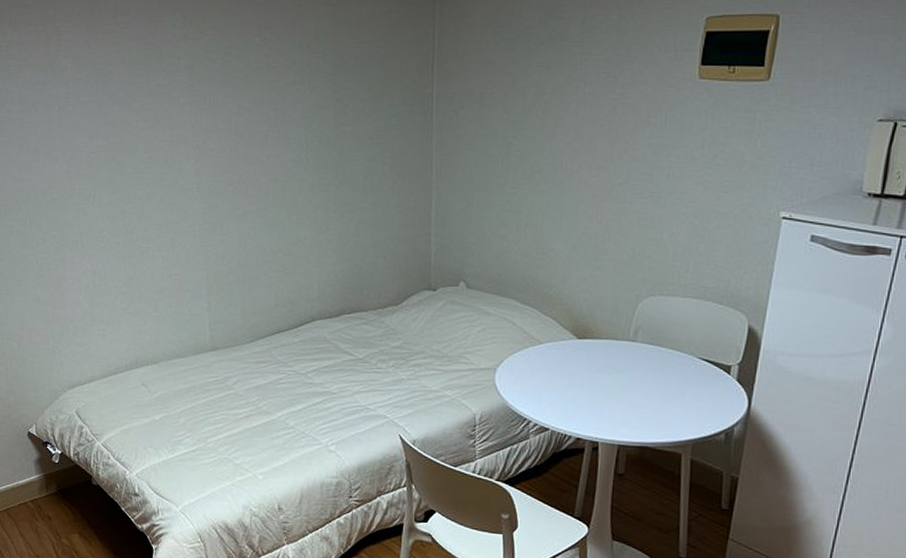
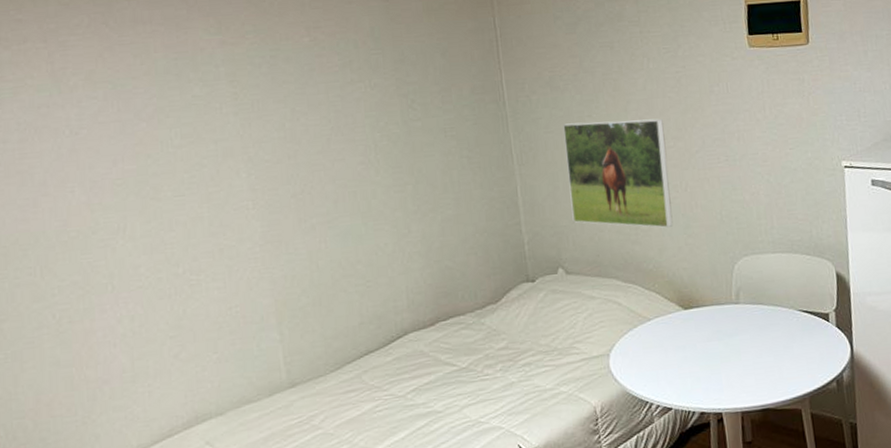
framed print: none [481,142,590,258] -> present [563,118,673,229]

